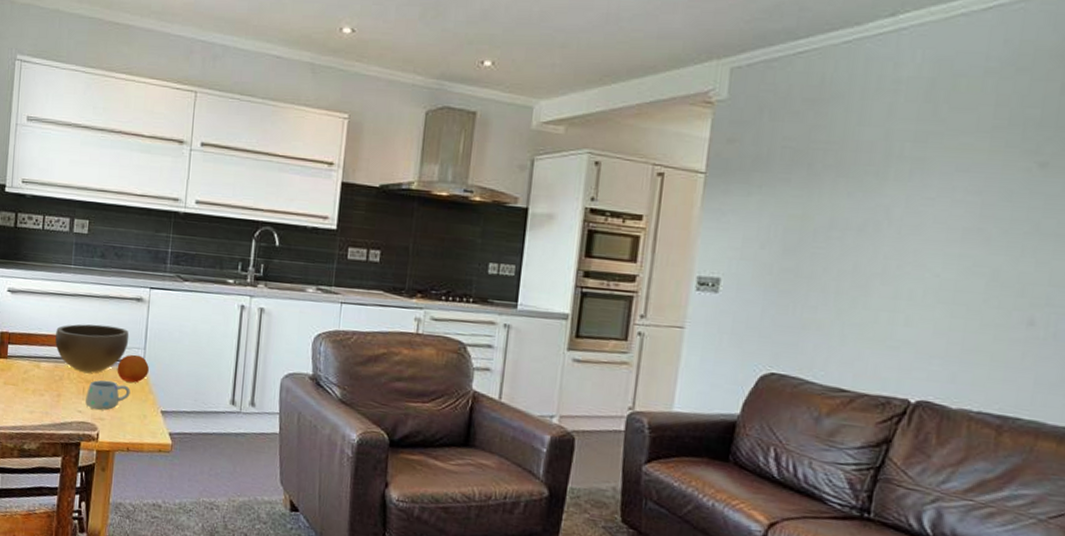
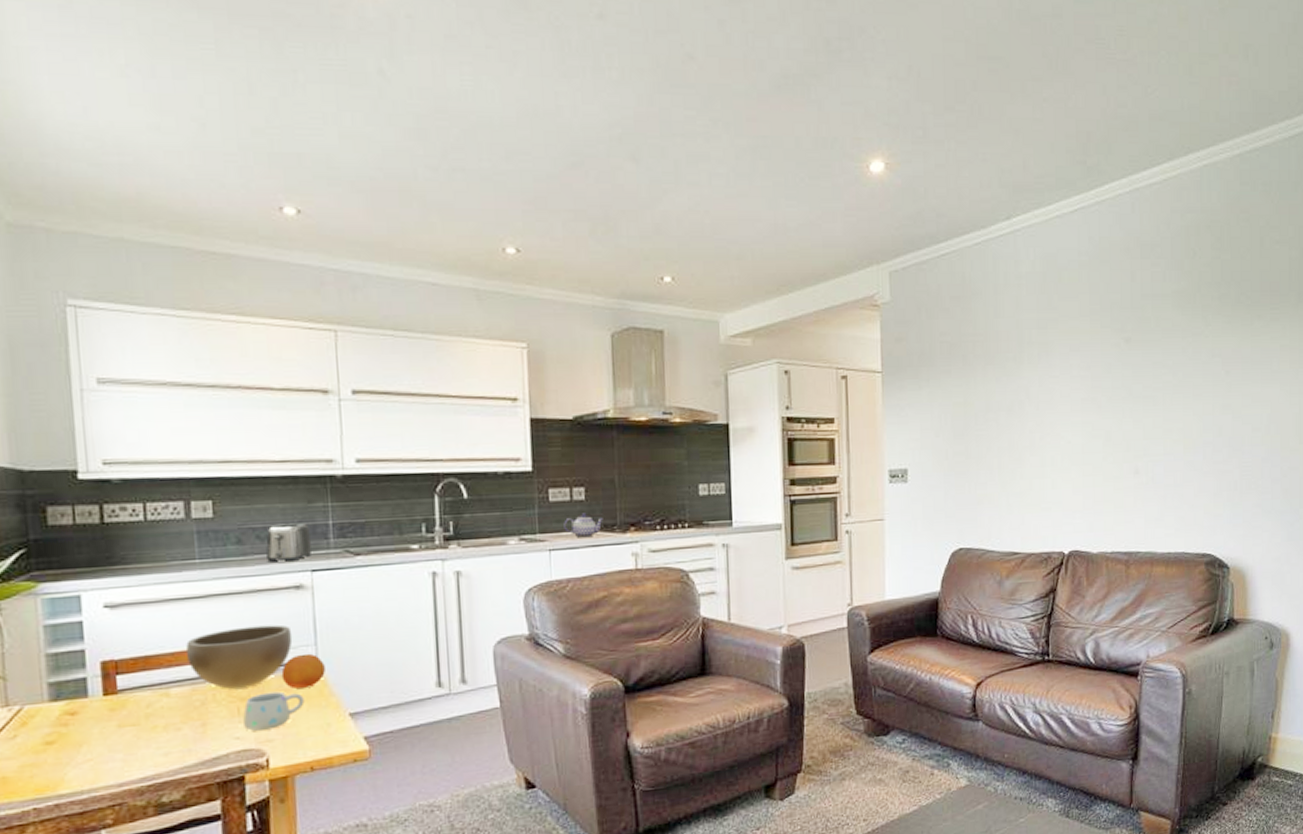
toaster: none [120,246,154,278] -> present [266,523,311,563]
teapot: none [357,274,395,298] -> present [564,513,605,538]

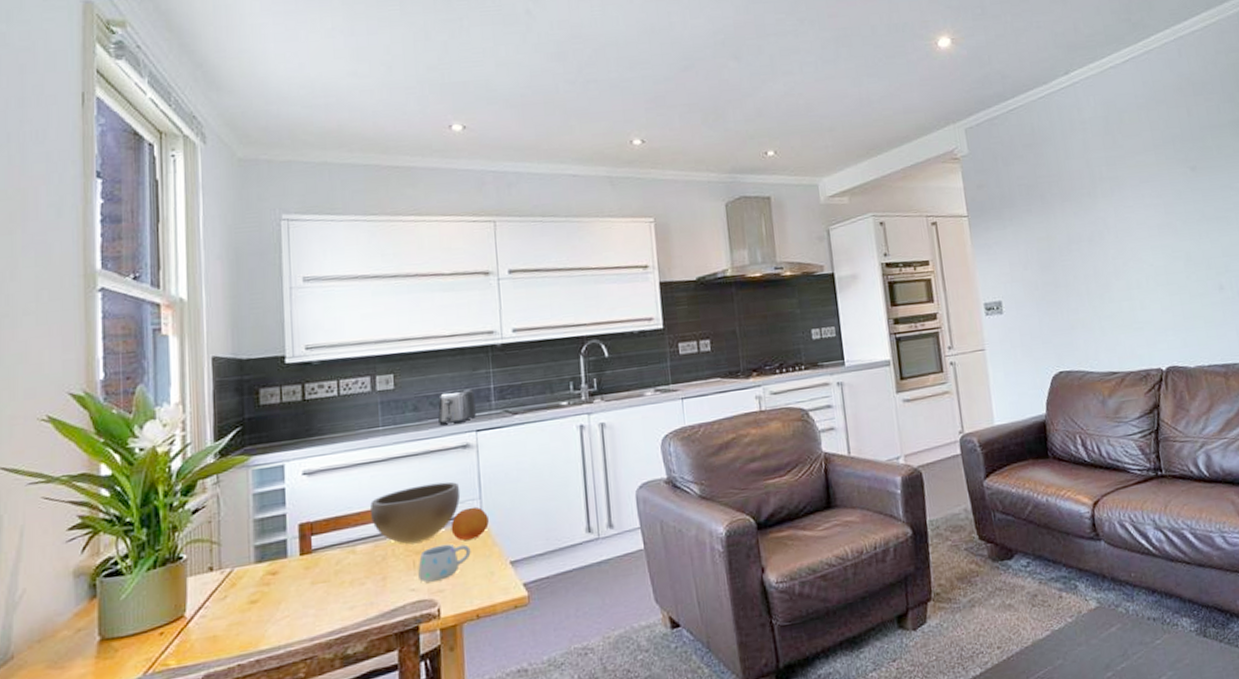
teapot: present [564,513,605,538] -> none [693,362,729,386]

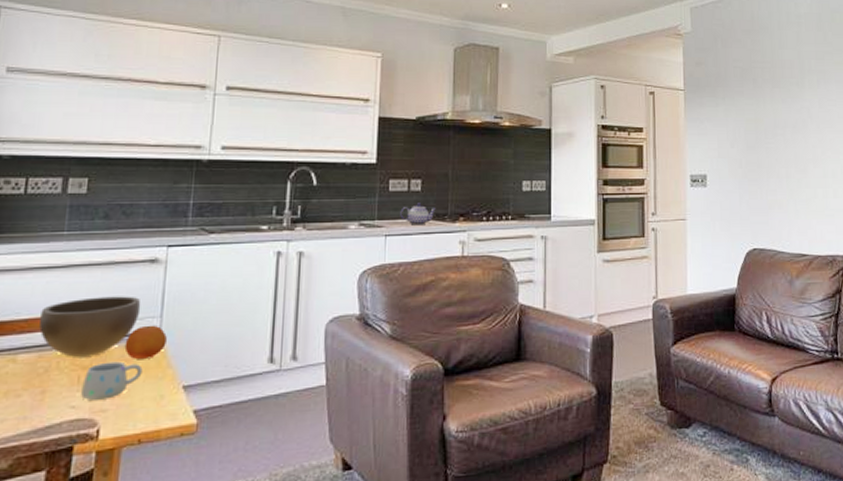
toaster: present [438,388,476,426] -> none [129,201,172,237]
teapot: none [693,362,729,386] -> present [400,203,437,226]

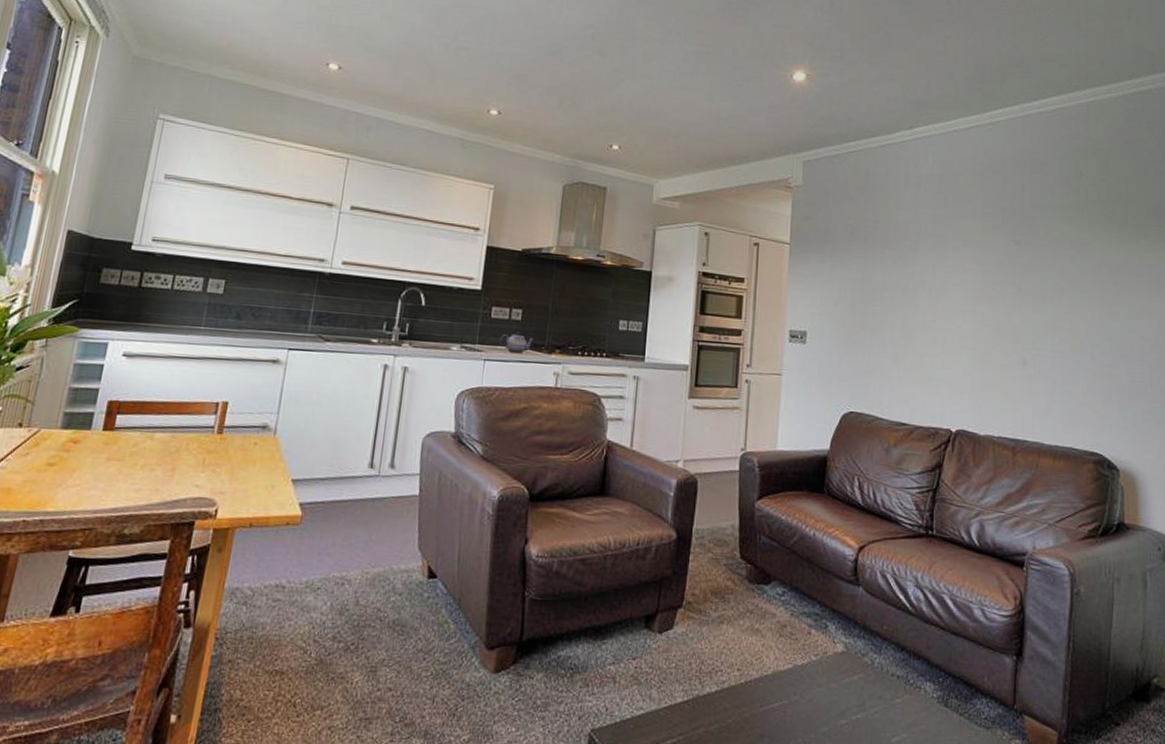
bowl: present [39,296,141,357] -> none [174,388,262,442]
mug: present [81,361,143,400] -> none [205,449,259,483]
fruit: present [124,325,167,359] -> none [244,419,282,450]

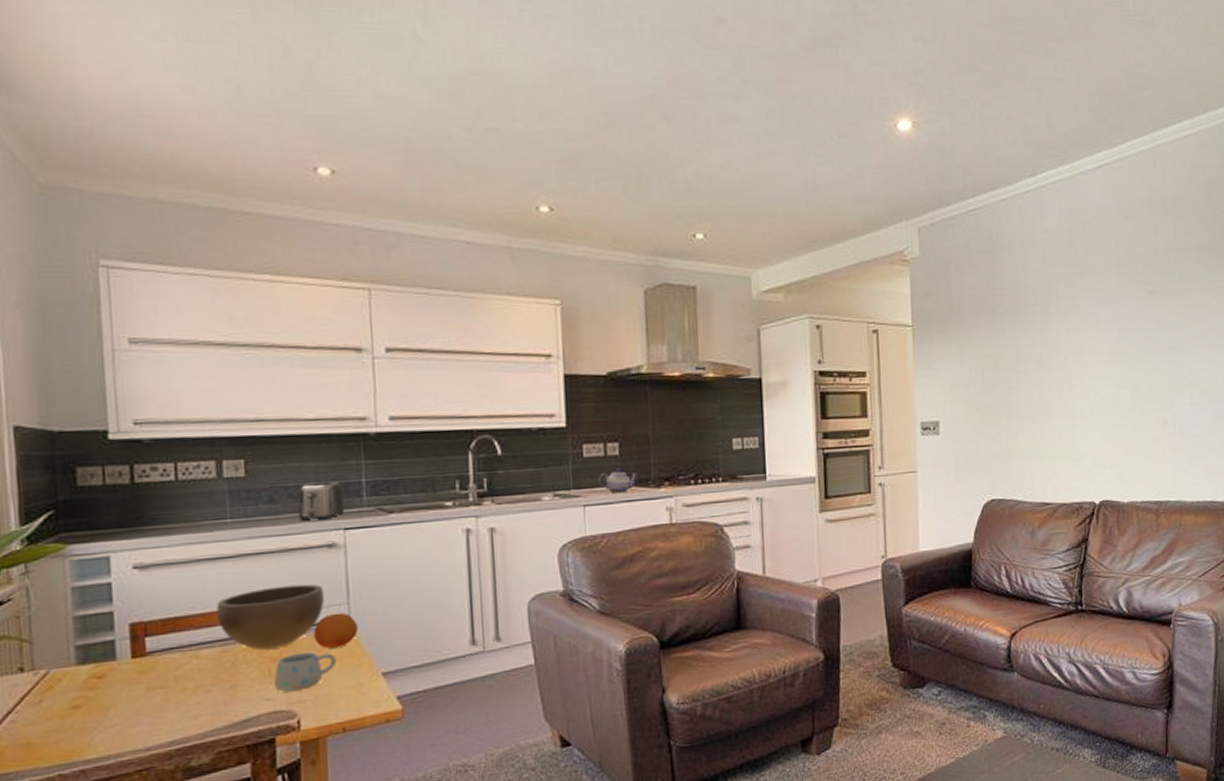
bowl: none [174,388,262,442] -> present [217,584,325,650]
mug: none [205,449,259,483] -> present [274,651,337,692]
fruit: none [244,419,282,450] -> present [313,612,358,648]
toaster: none [256,306,295,339] -> present [298,481,344,521]

